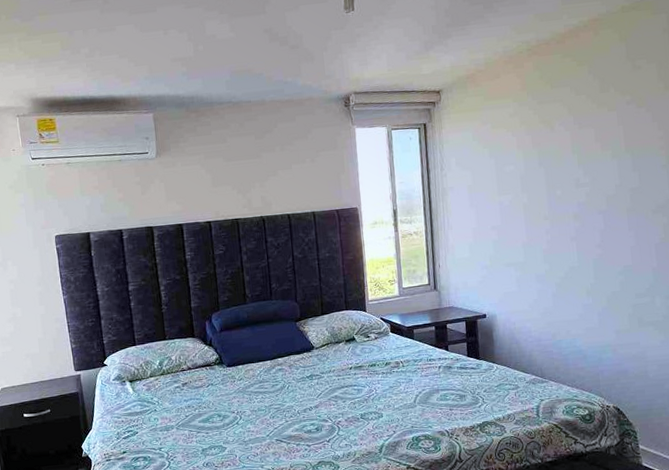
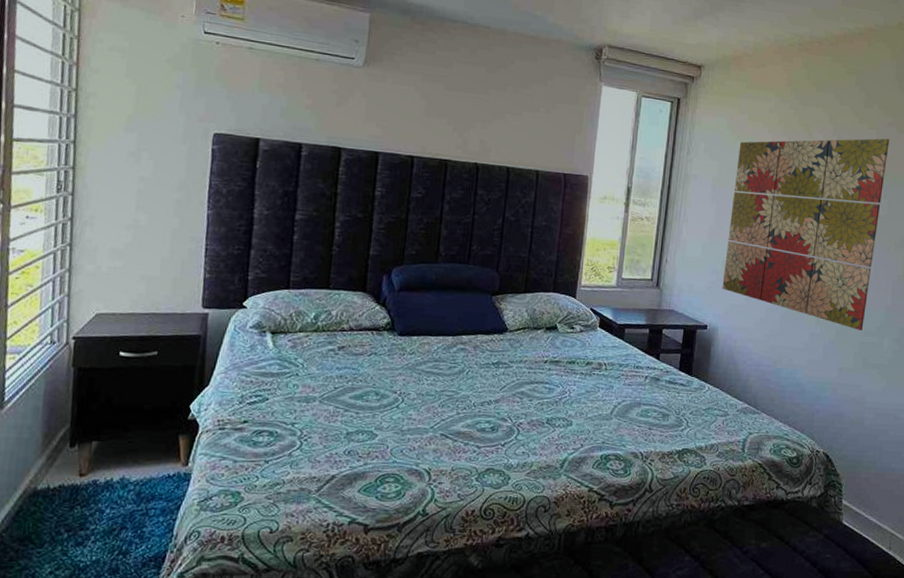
wall art: none [487,116,634,295] -> present [722,138,889,331]

